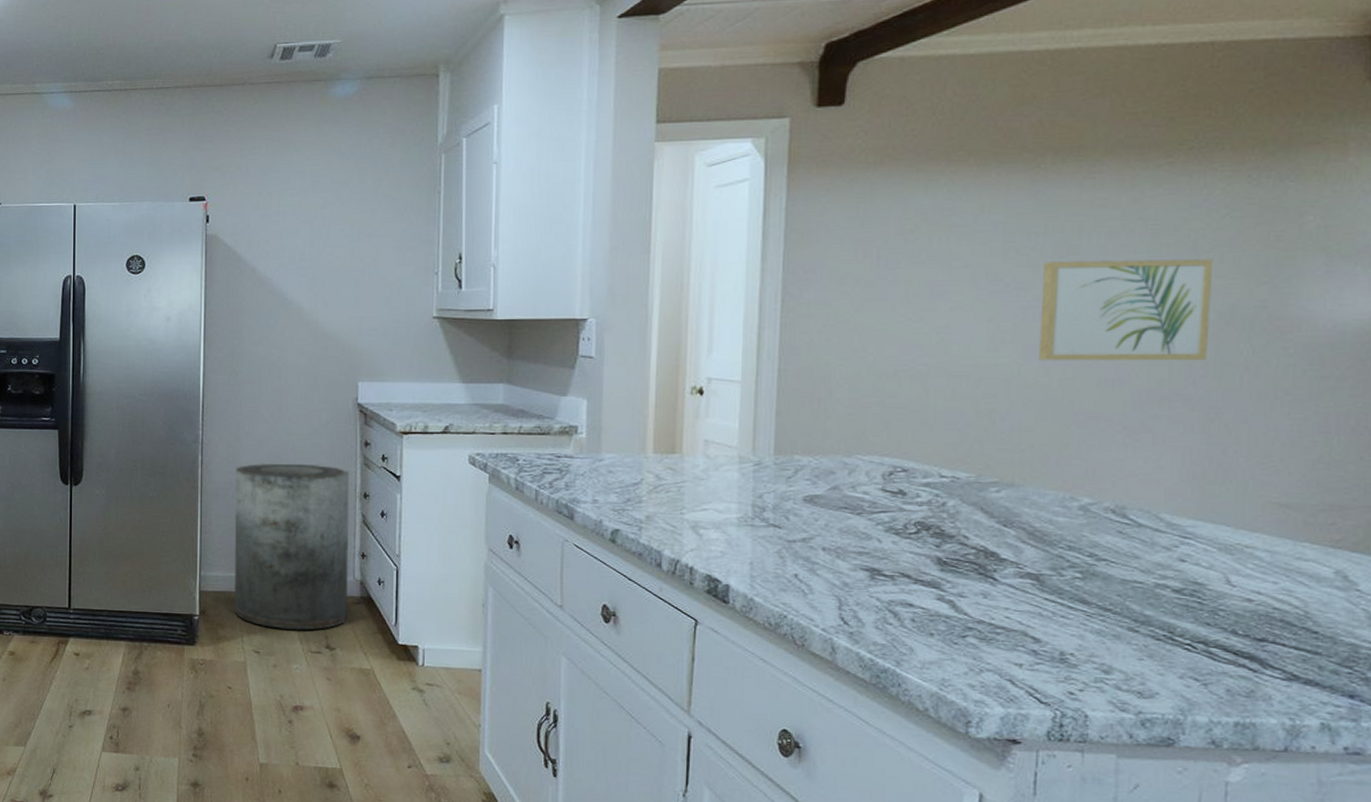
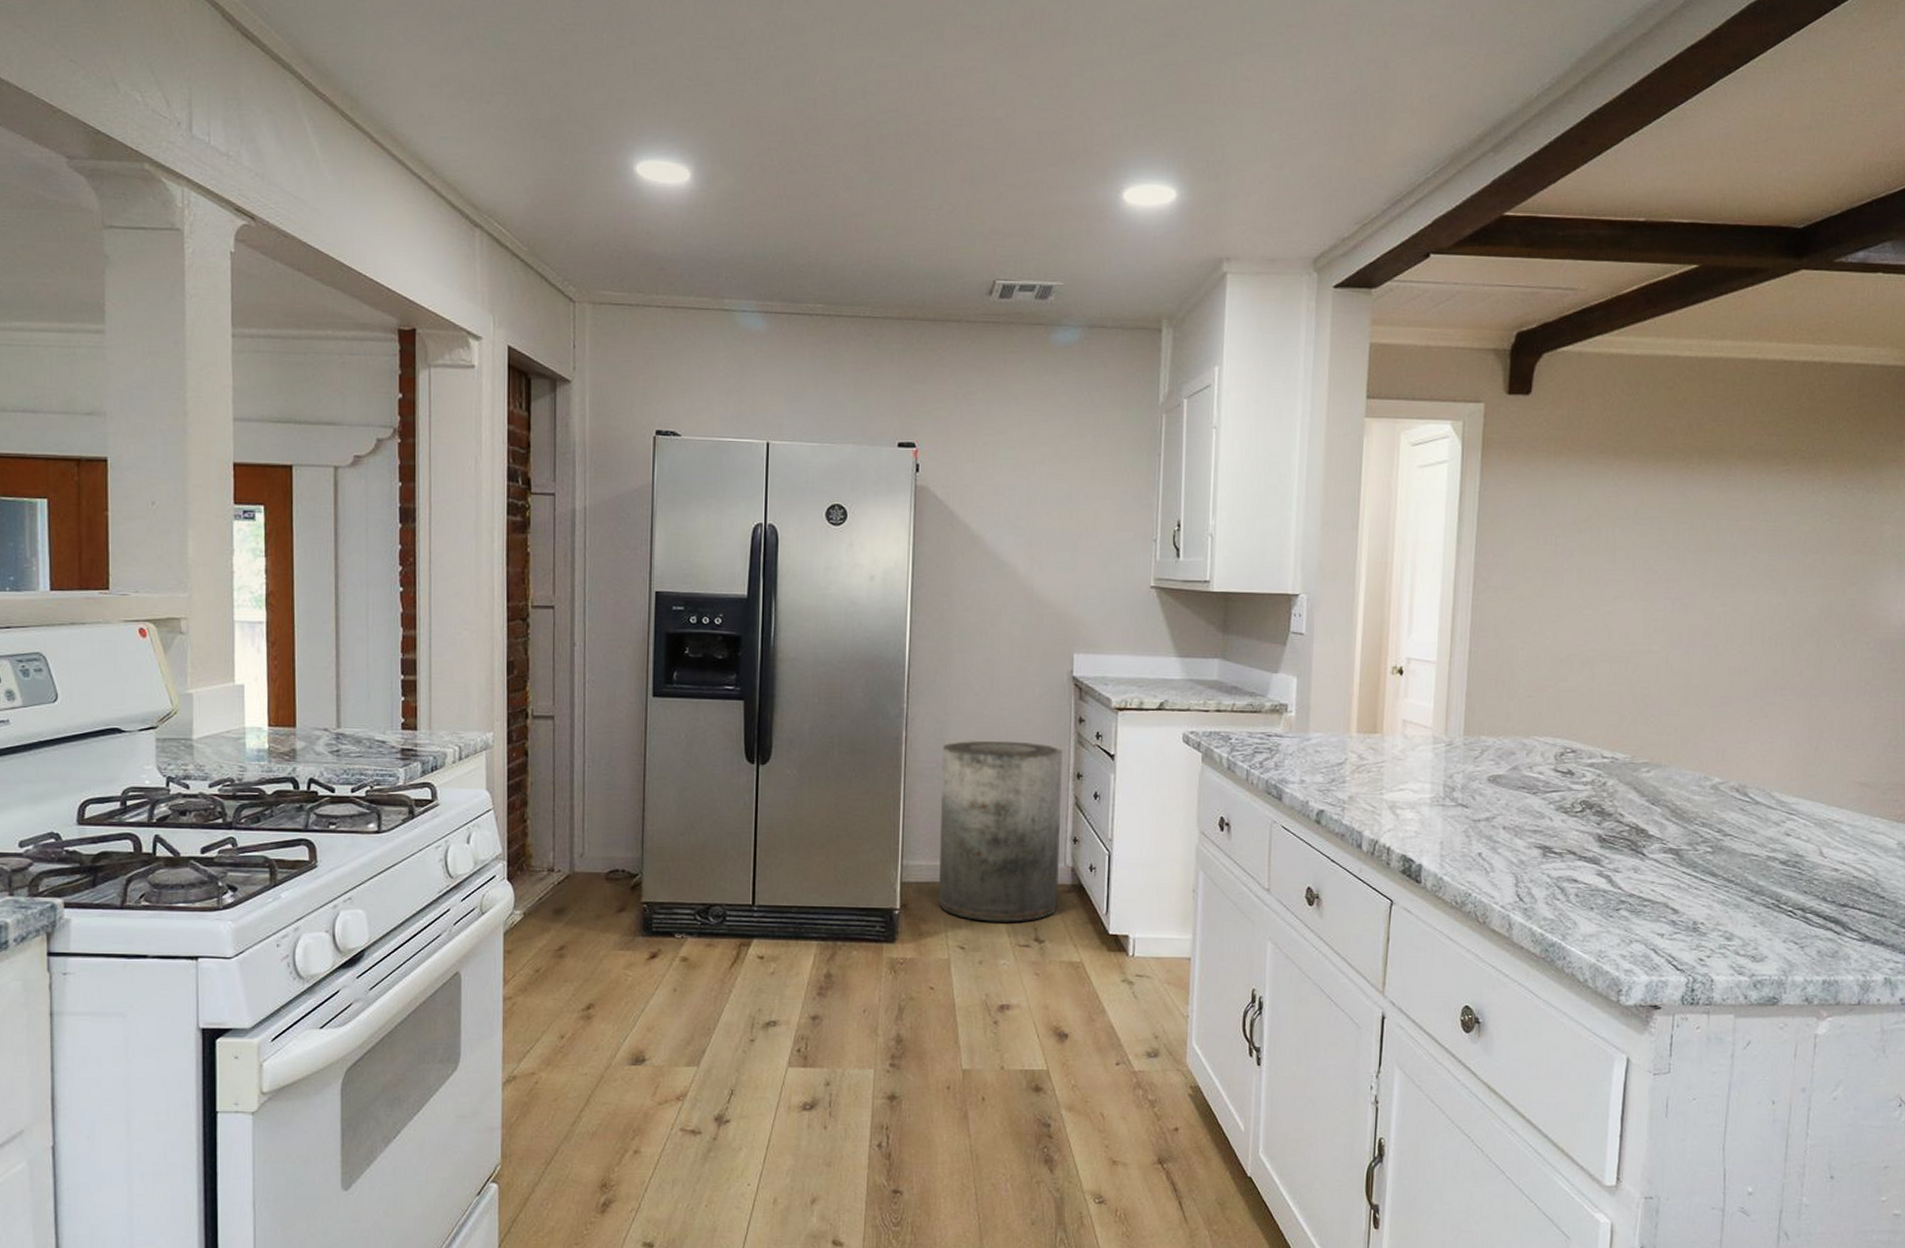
wall art: present [1039,259,1212,361] -> none [1683,556,1817,653]

